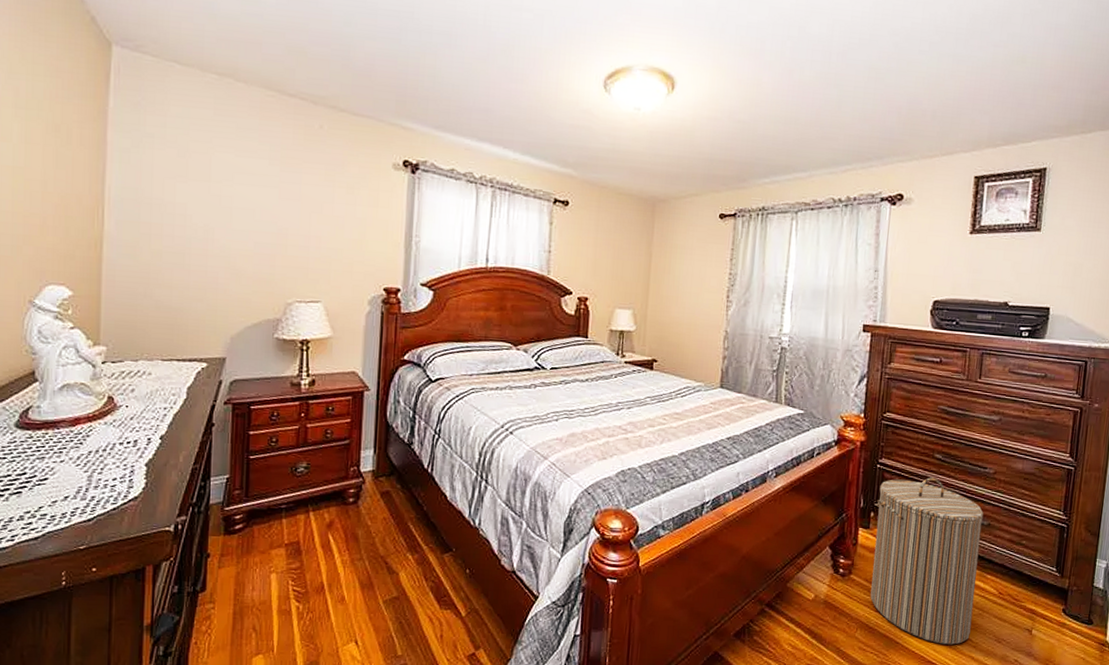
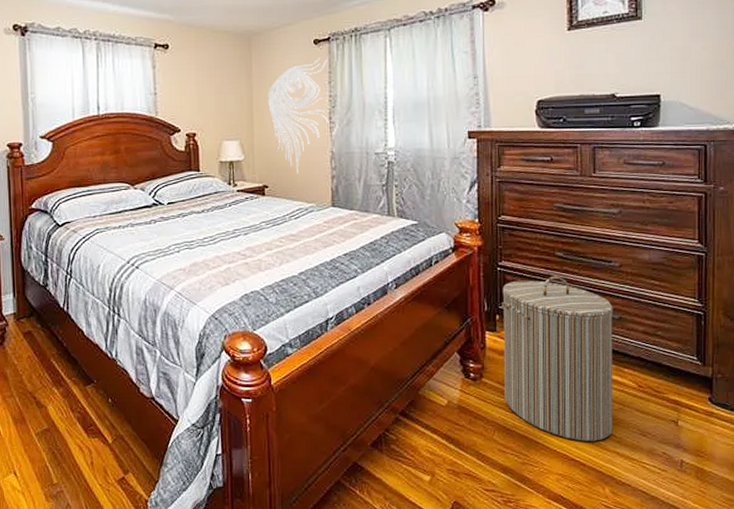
wall sculpture: none [666,232,731,351] -> present [268,57,330,174]

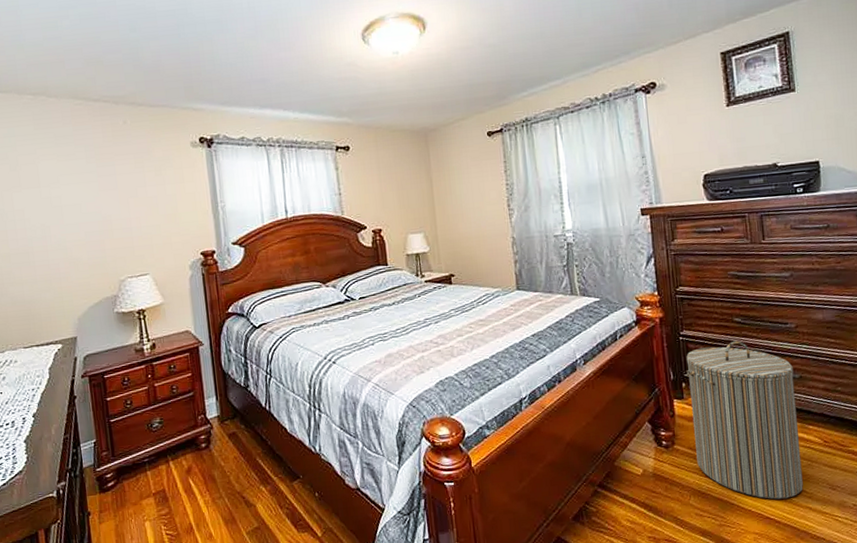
wall sculpture: present [268,57,330,174] -> none [447,147,508,261]

